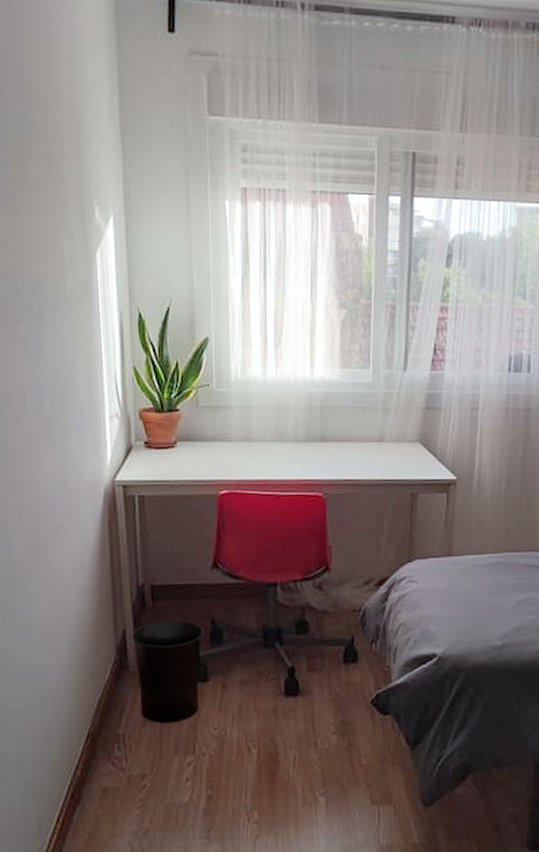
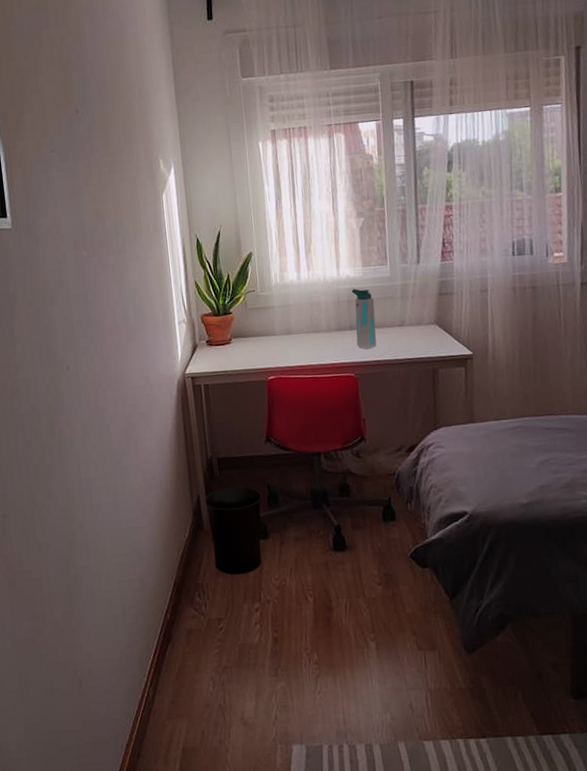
water bottle: none [326,394,352,467] -> present [351,289,377,350]

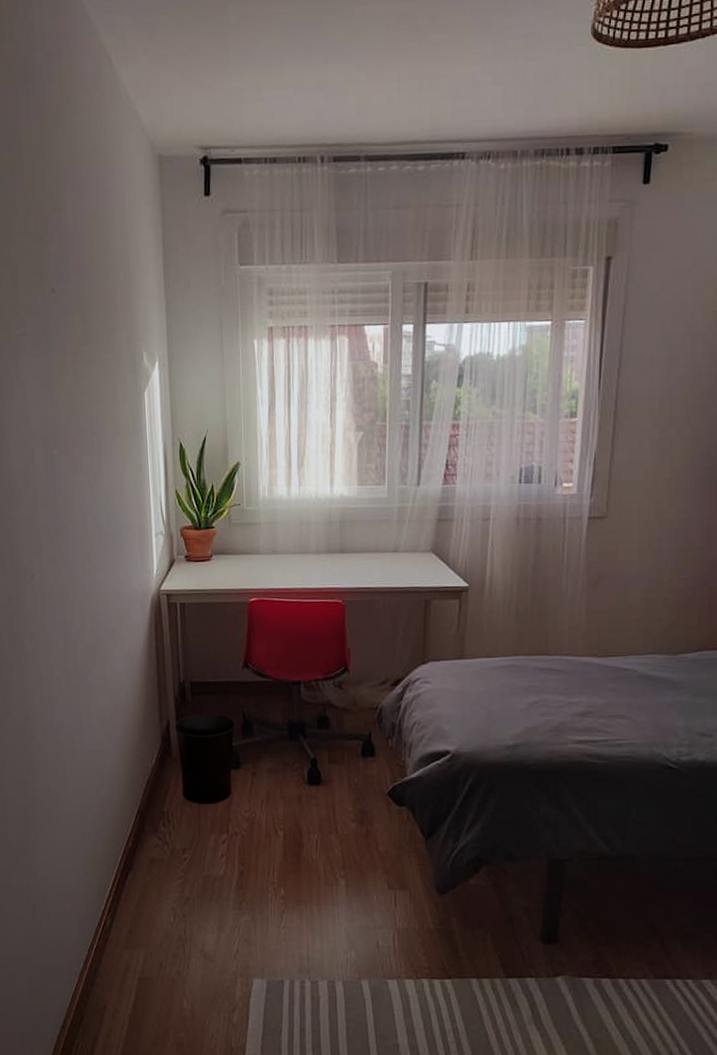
water bottle: present [351,289,377,350] -> none [345,509,369,576]

